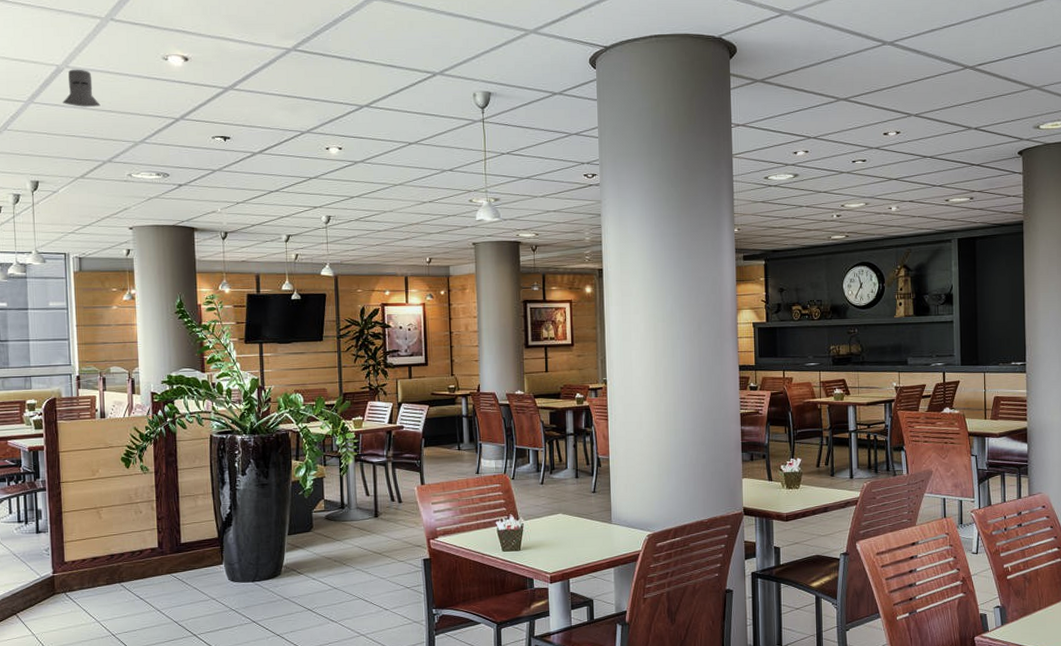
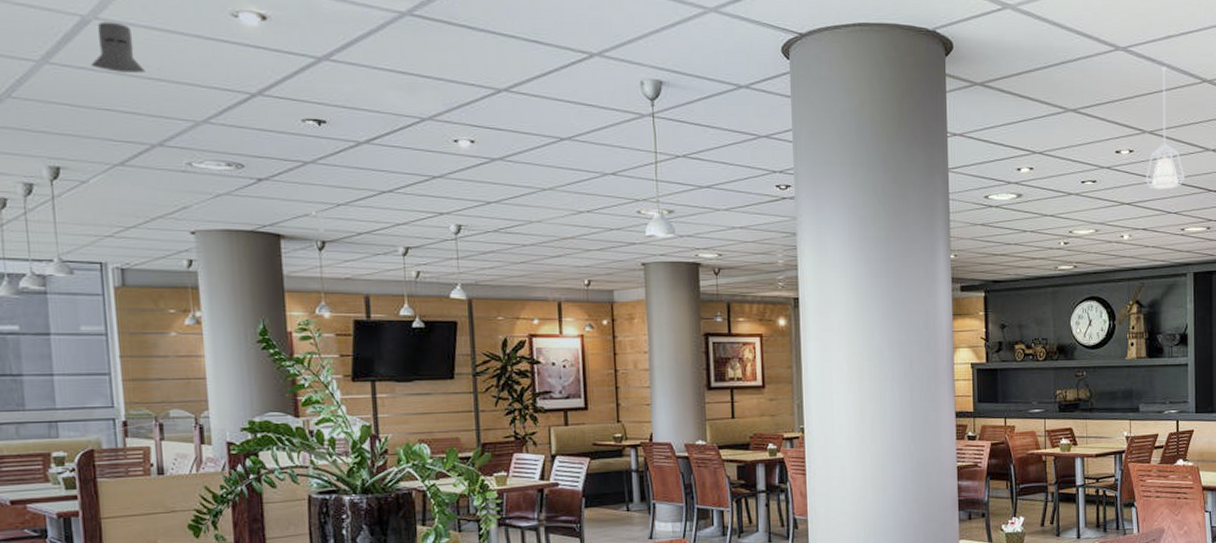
pendant lamp: none [911,56,949,166] -> present [1145,66,1185,190]

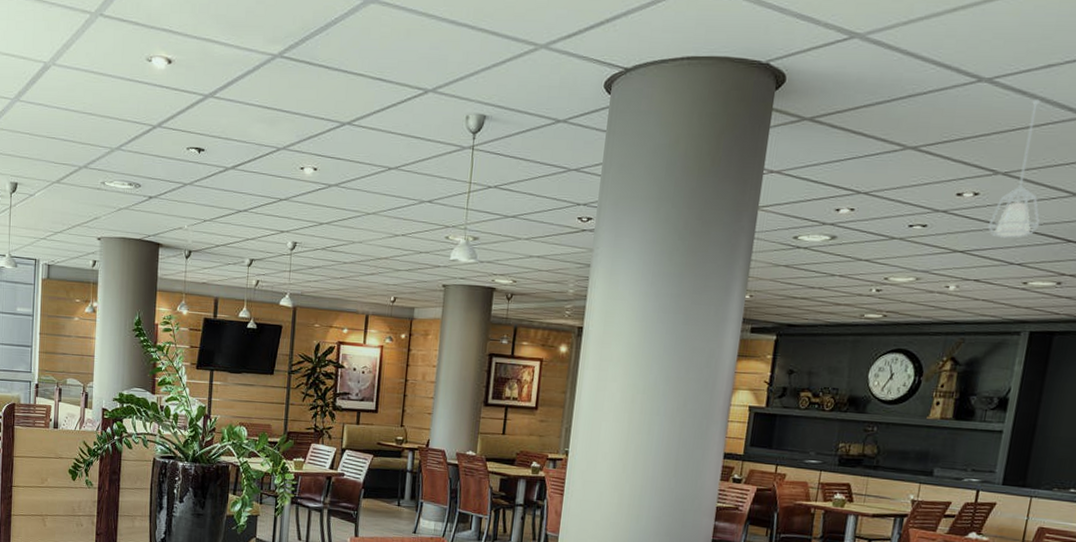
knight helmet: present [91,21,146,73] -> none [47,67,82,109]

